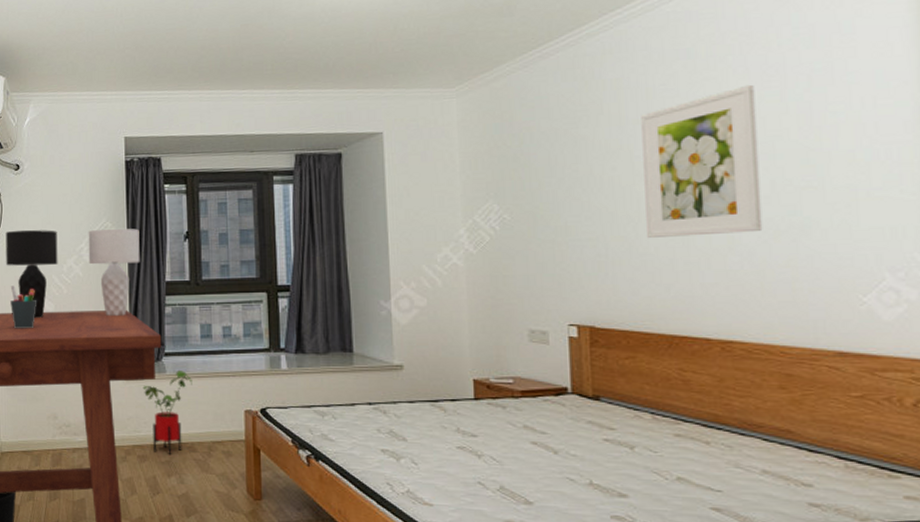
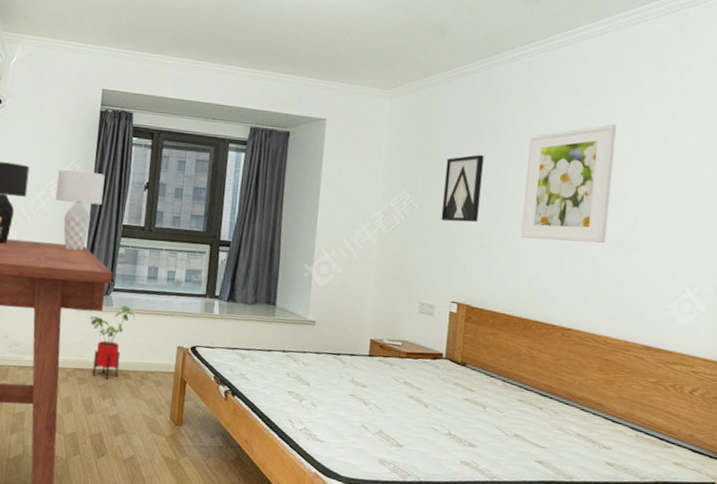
wall art: none [537,146,588,231] -> present [441,155,484,223]

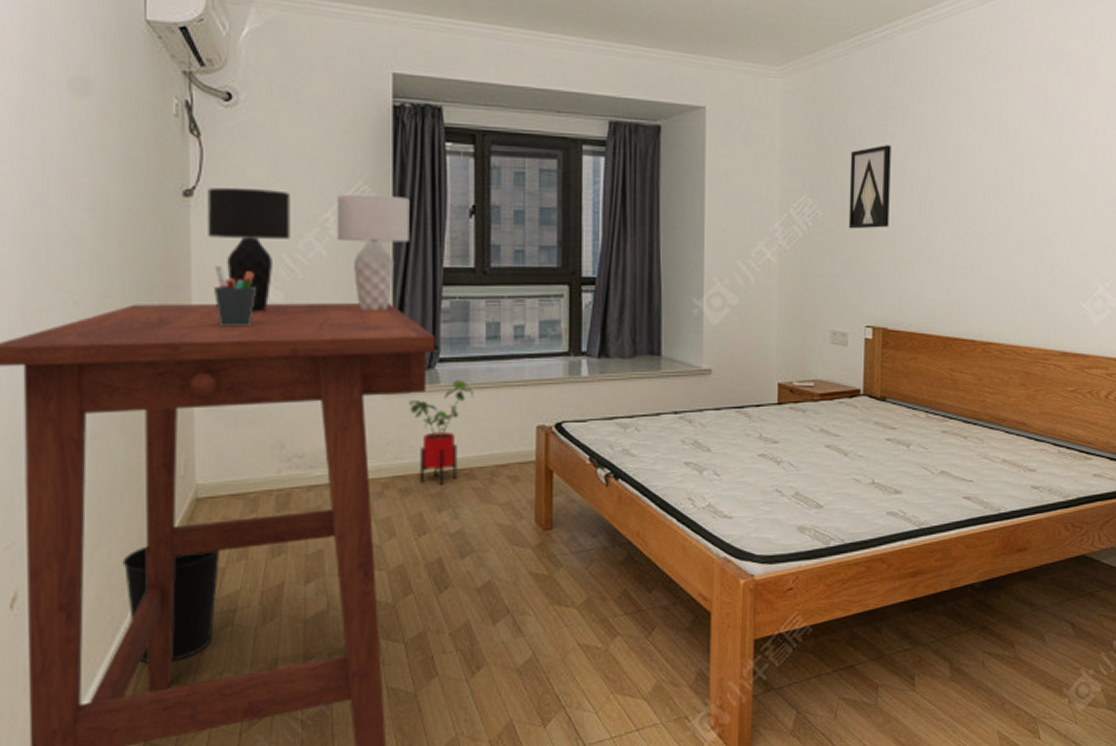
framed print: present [521,123,617,244] -> none [935,101,1026,243]

